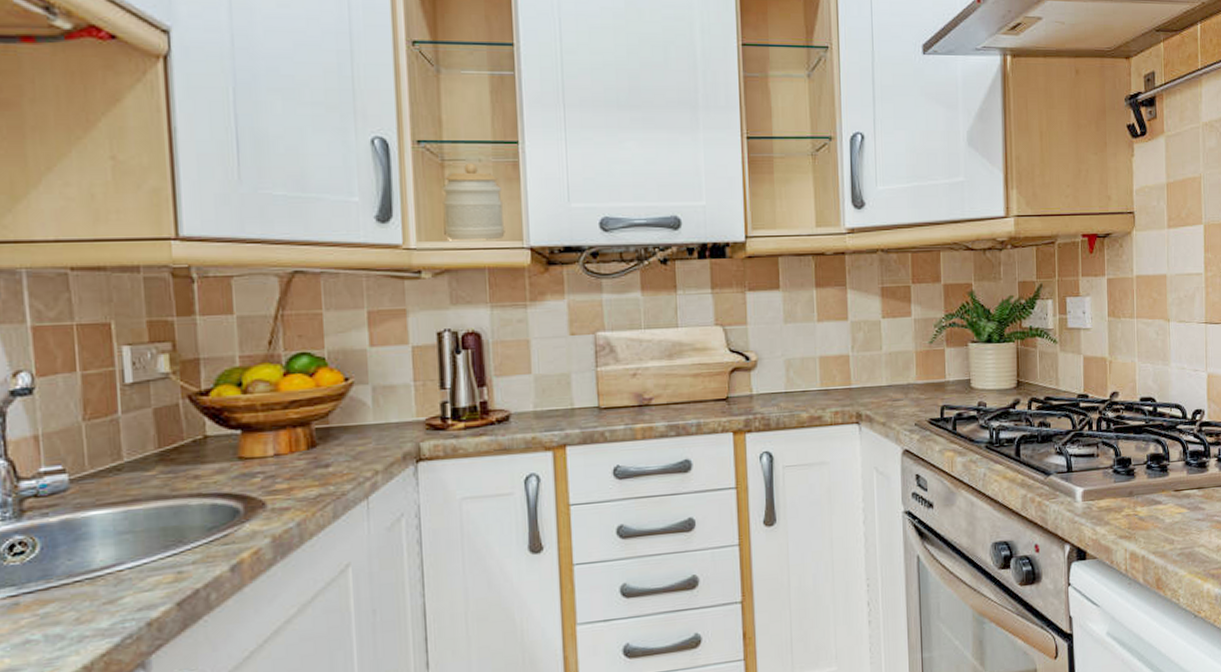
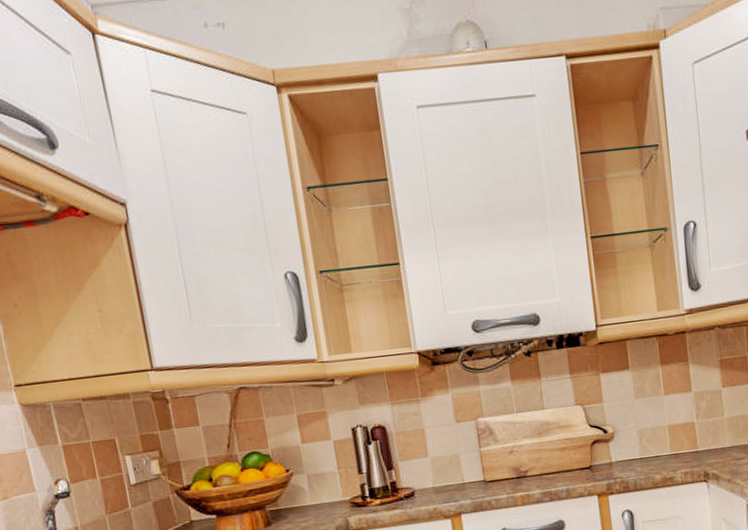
jar: present [442,162,505,241] -> none [343,285,396,352]

